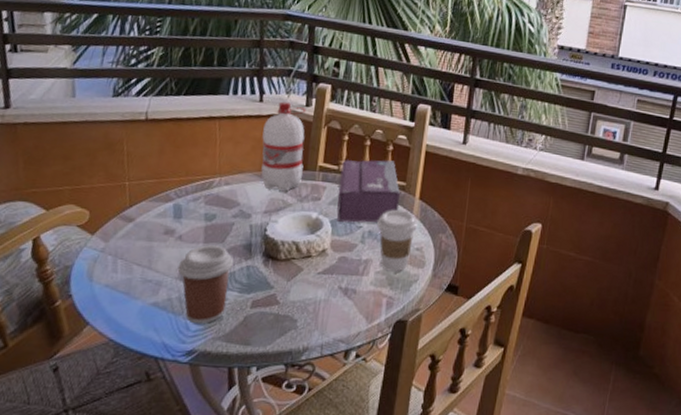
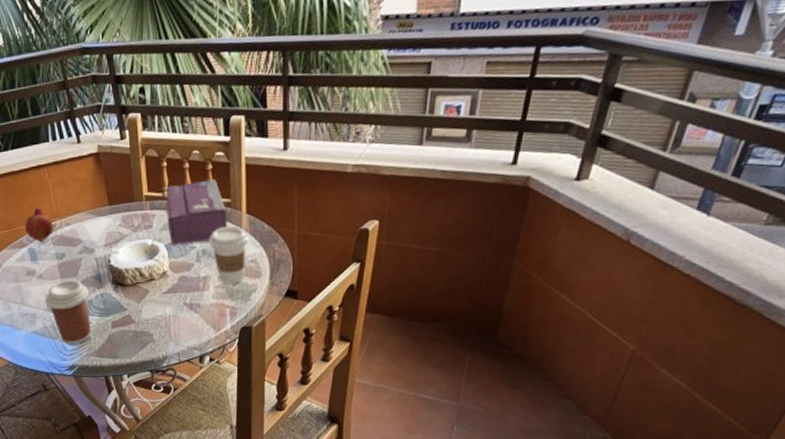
fruit: none [176,160,211,199] -> present [25,207,54,242]
water bottle: present [261,101,306,192] -> none [87,138,131,225]

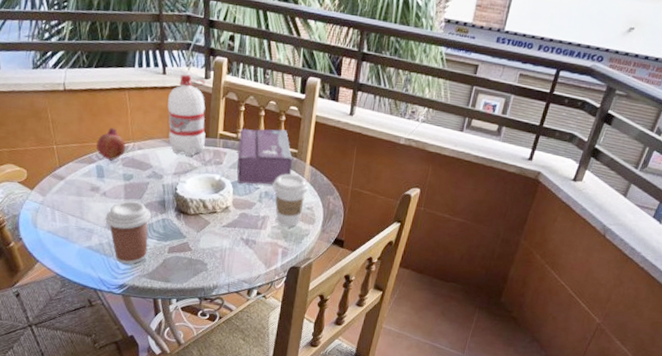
water bottle: none [87,138,131,225] -> present [167,74,206,156]

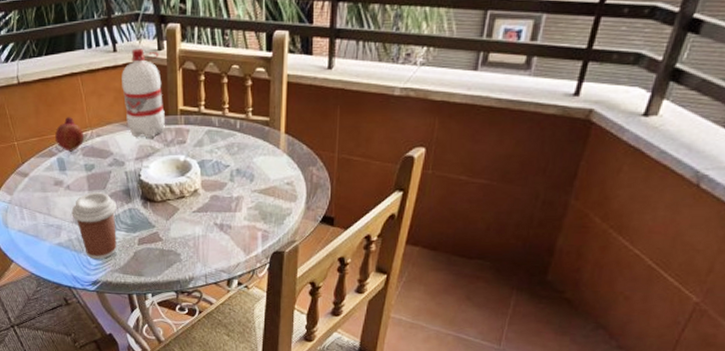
tissue box: present [237,128,292,185] -> none [202,96,265,162]
coffee cup: present [272,173,308,227] -> none [244,145,285,207]

